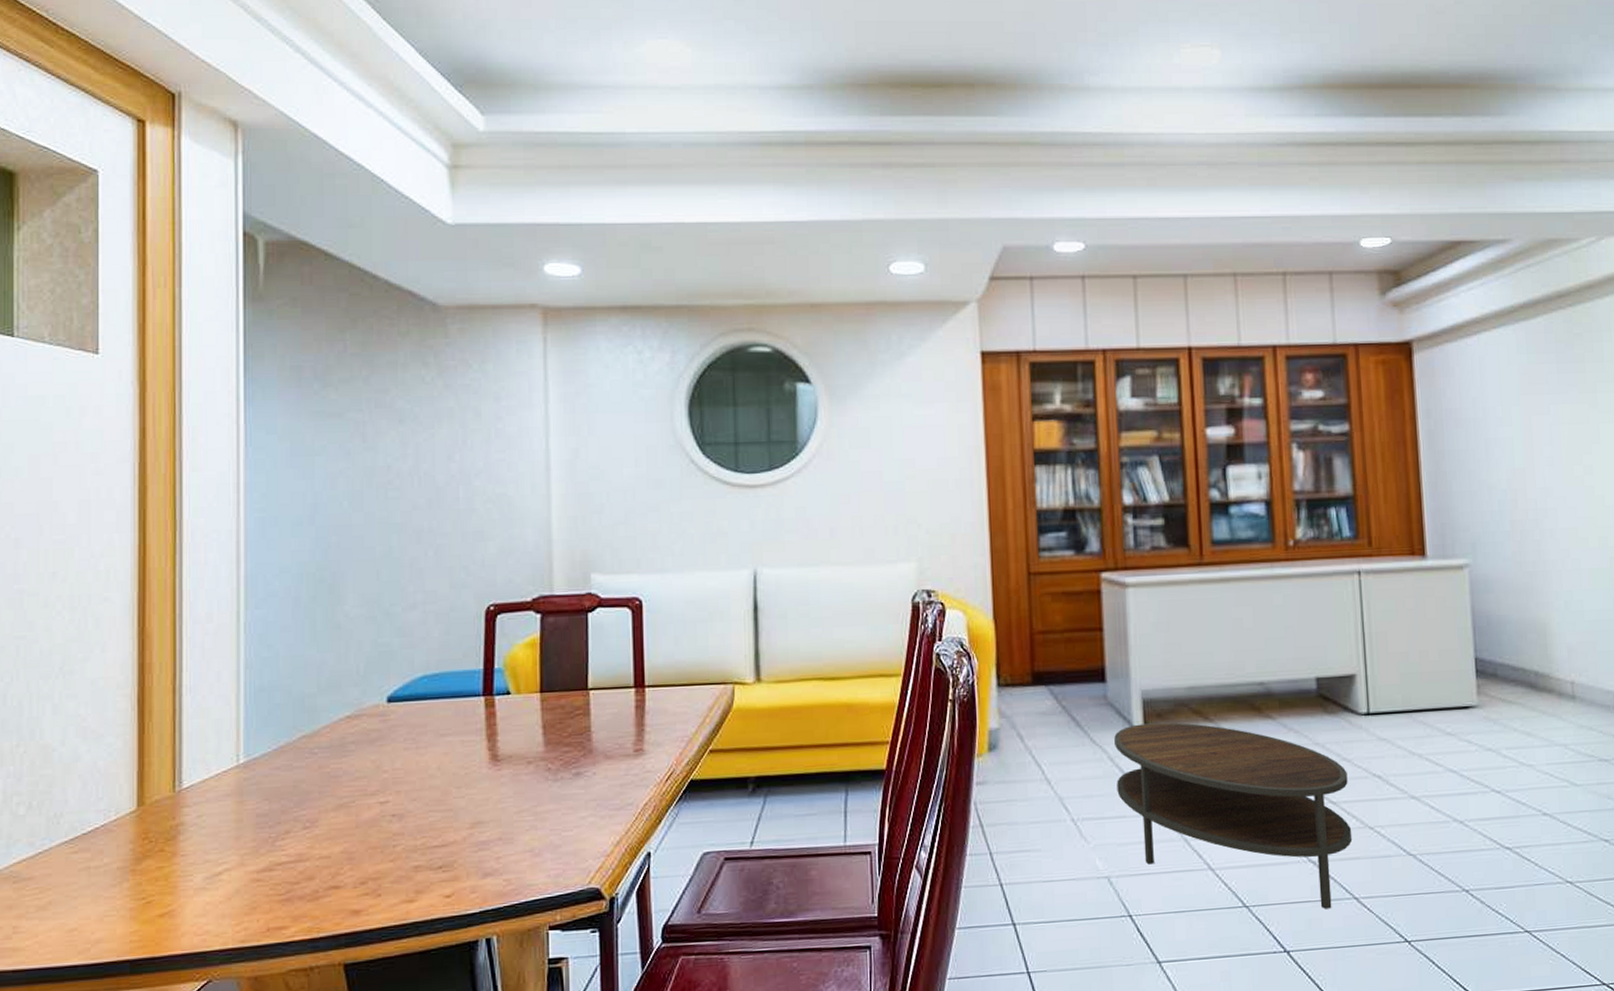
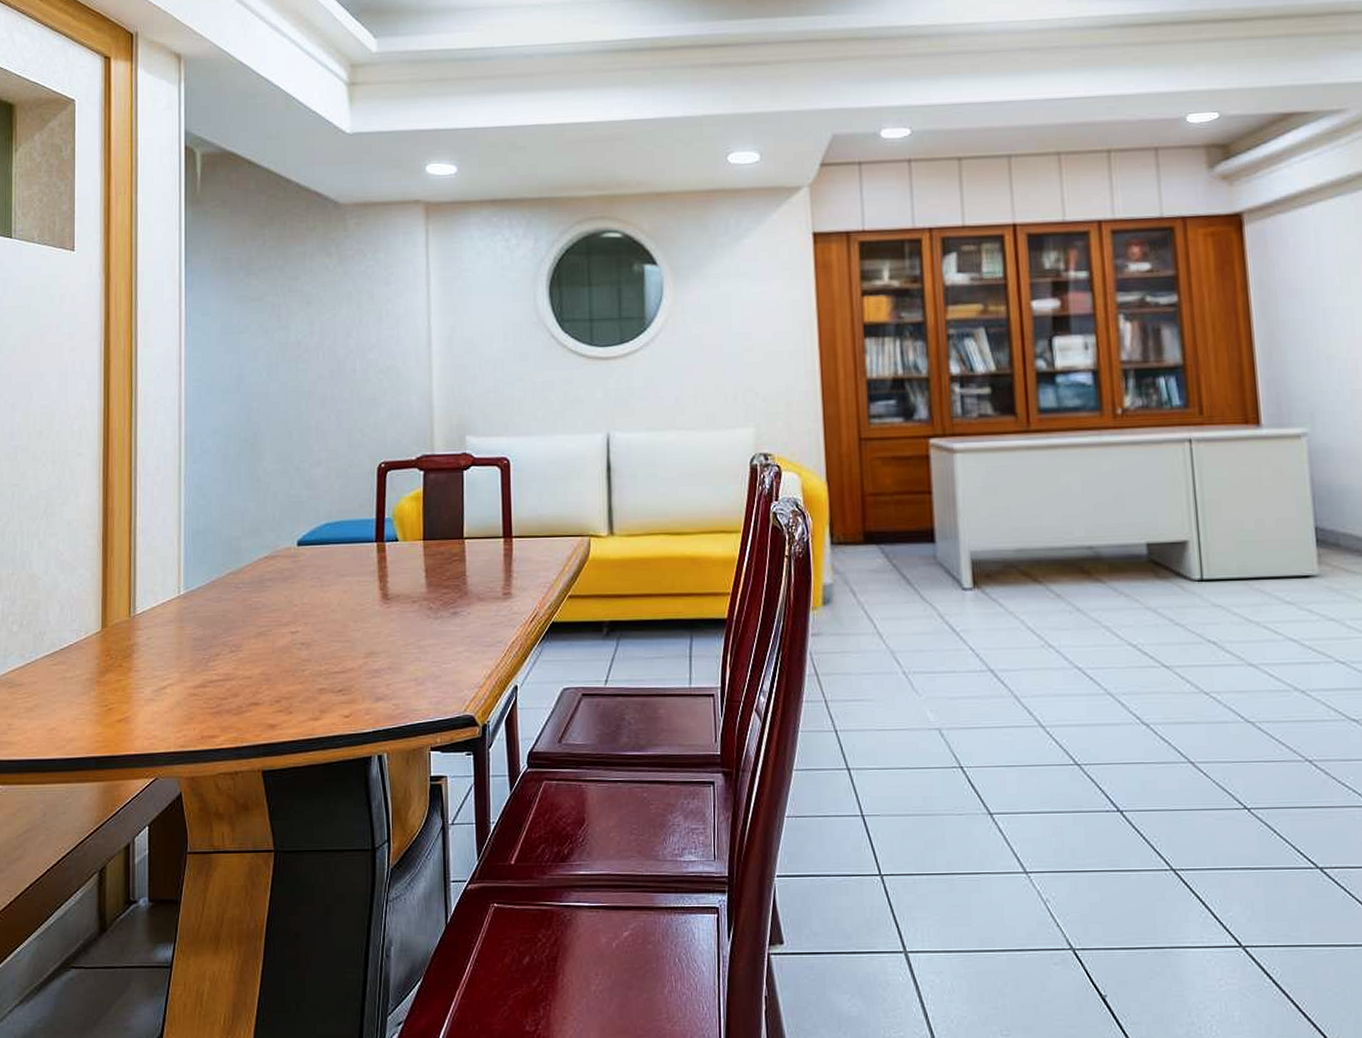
coffee table: present [1114,722,1353,909] -> none [944,583,1187,772]

